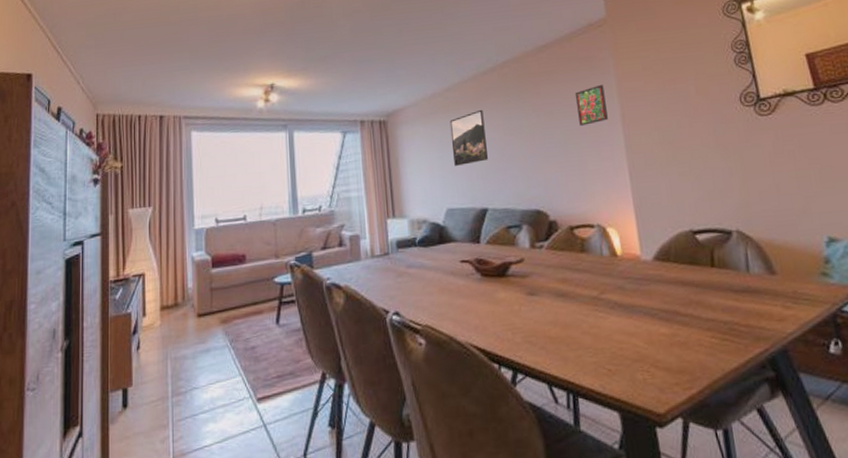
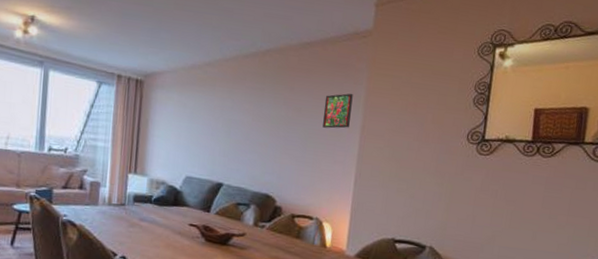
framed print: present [449,109,488,166] -> none [200,90,238,140]

